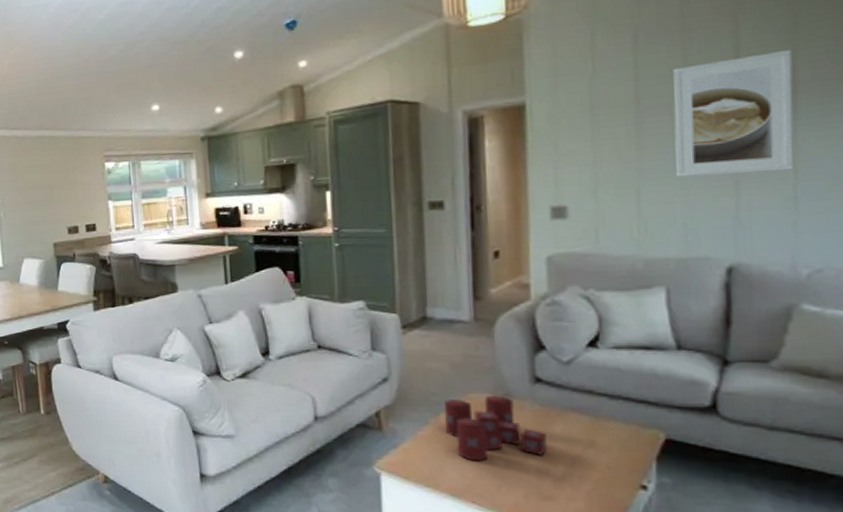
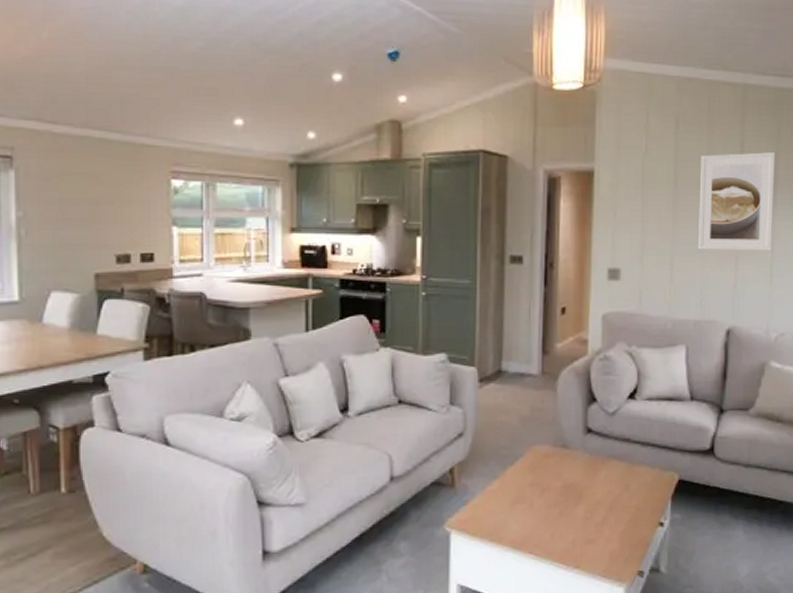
candle: present [445,395,547,461] -> none [512,446,592,512]

